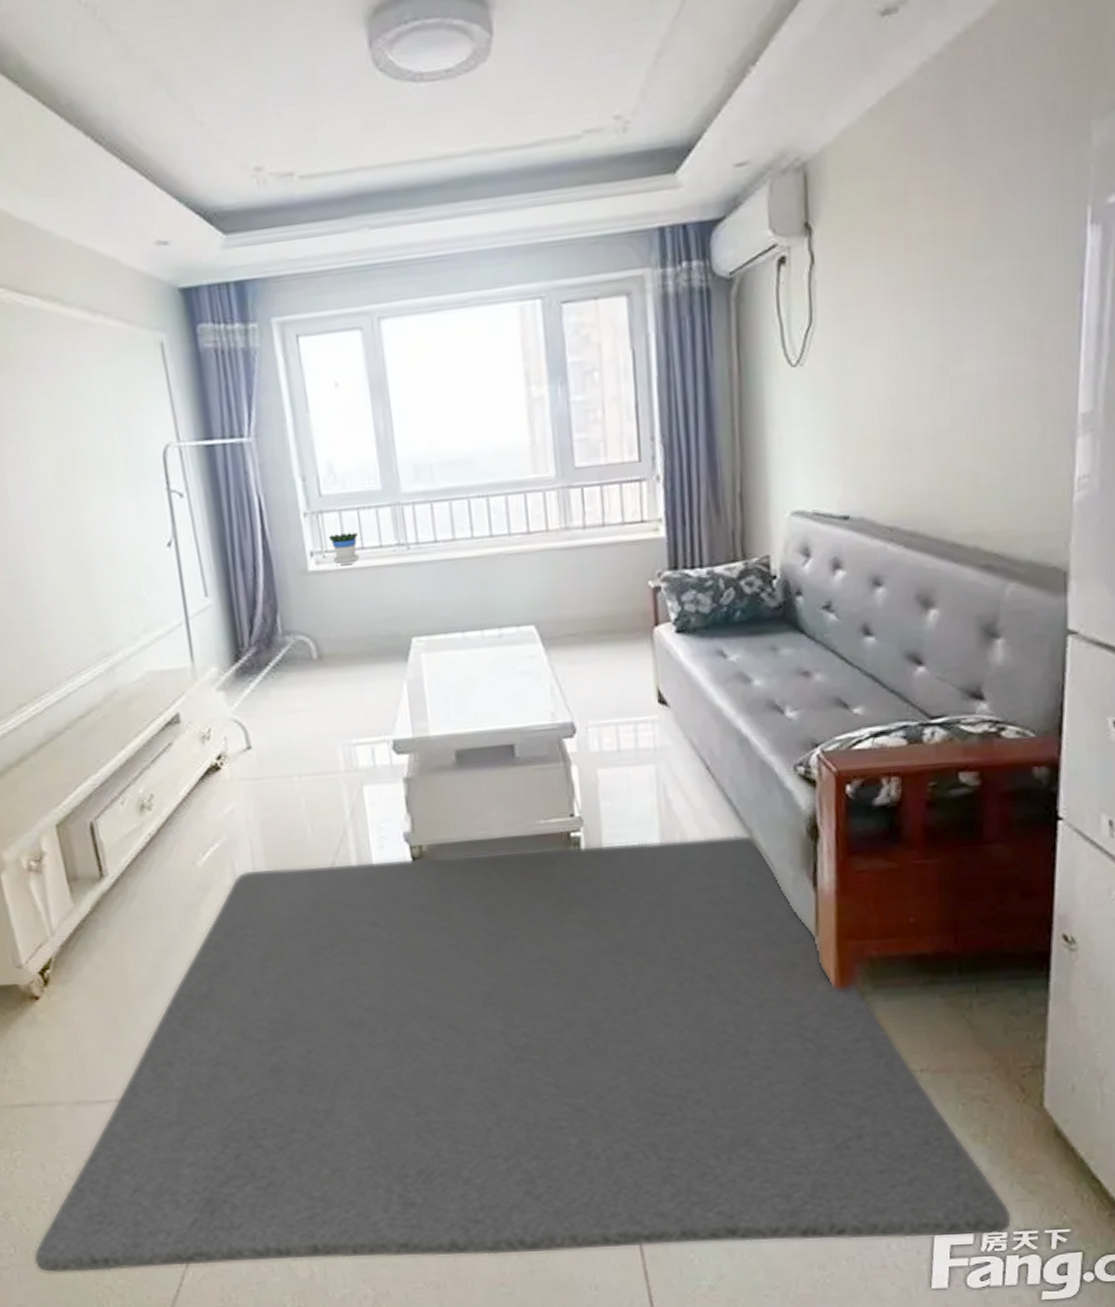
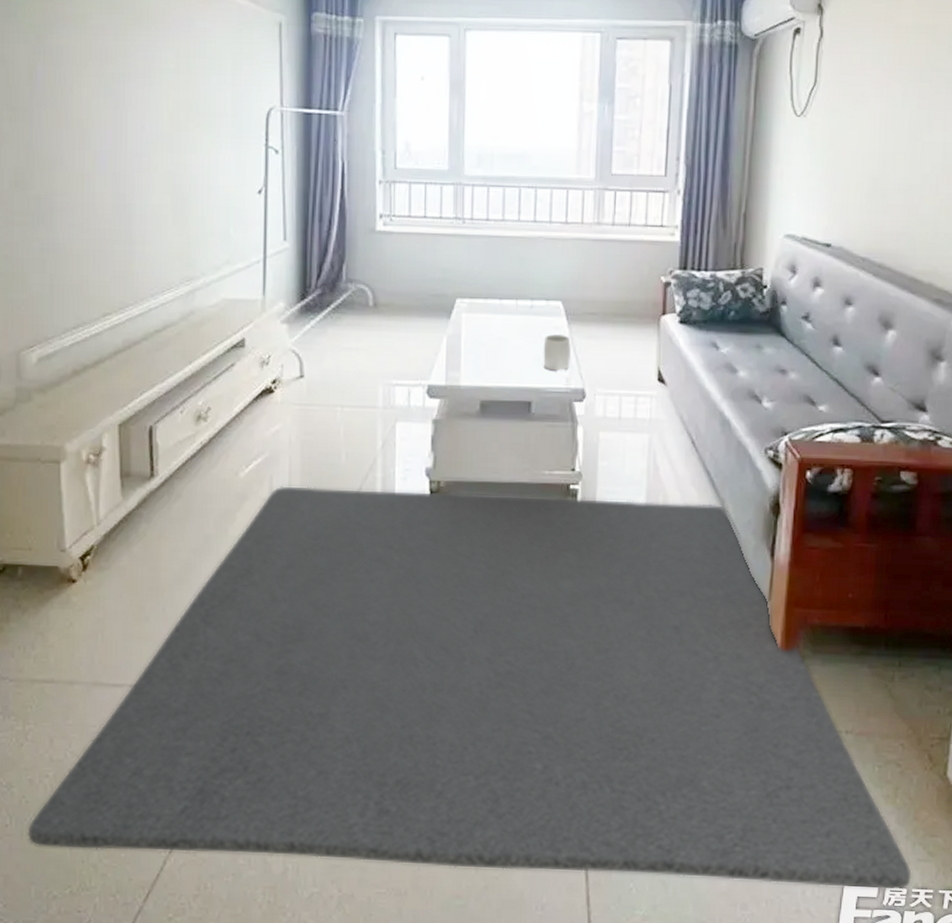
flowerpot: present [328,532,360,565] -> none [397,202,423,229]
mug: none [519,663,554,707] -> present [543,334,571,371]

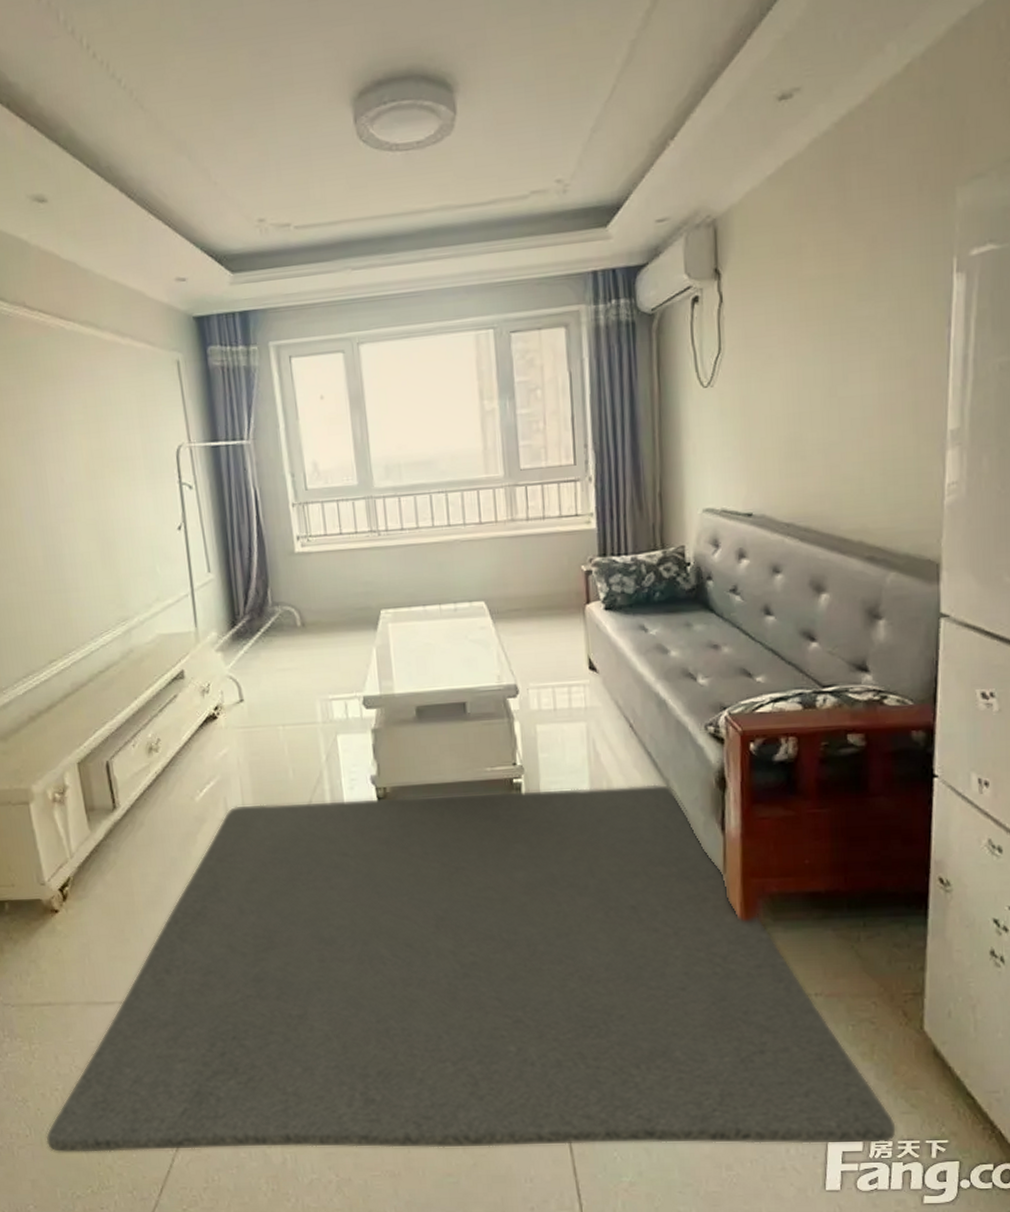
mug: present [543,334,571,371] -> none [471,634,500,670]

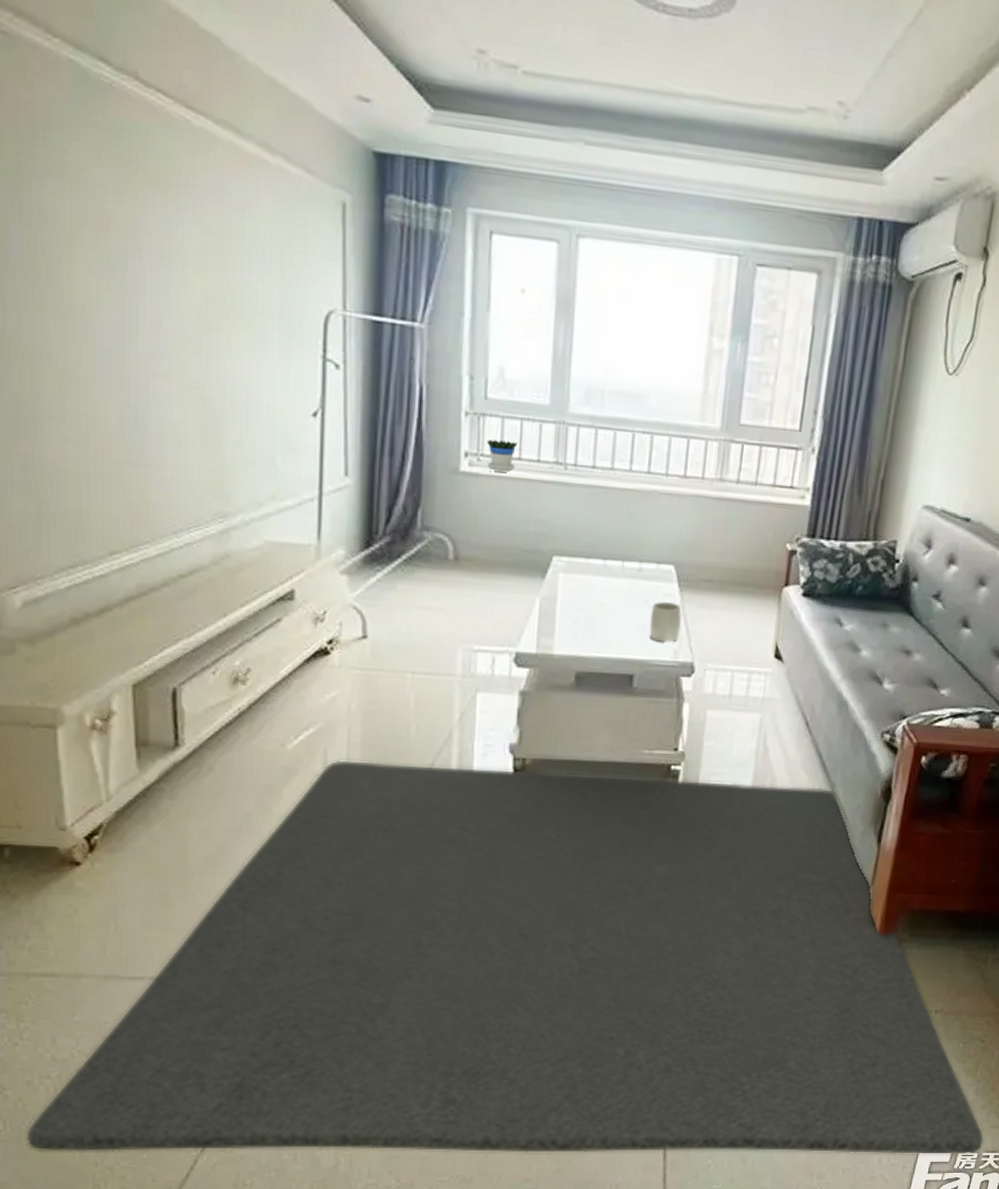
flowerpot: none [312,520,338,548] -> present [486,439,518,473]
mug: none [471,634,500,670] -> present [649,602,682,643]

